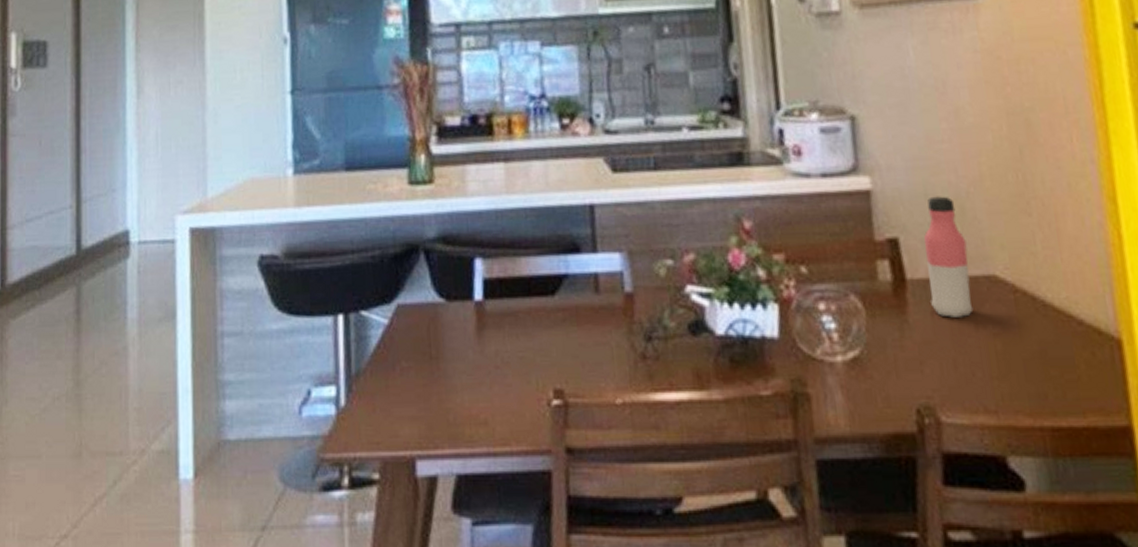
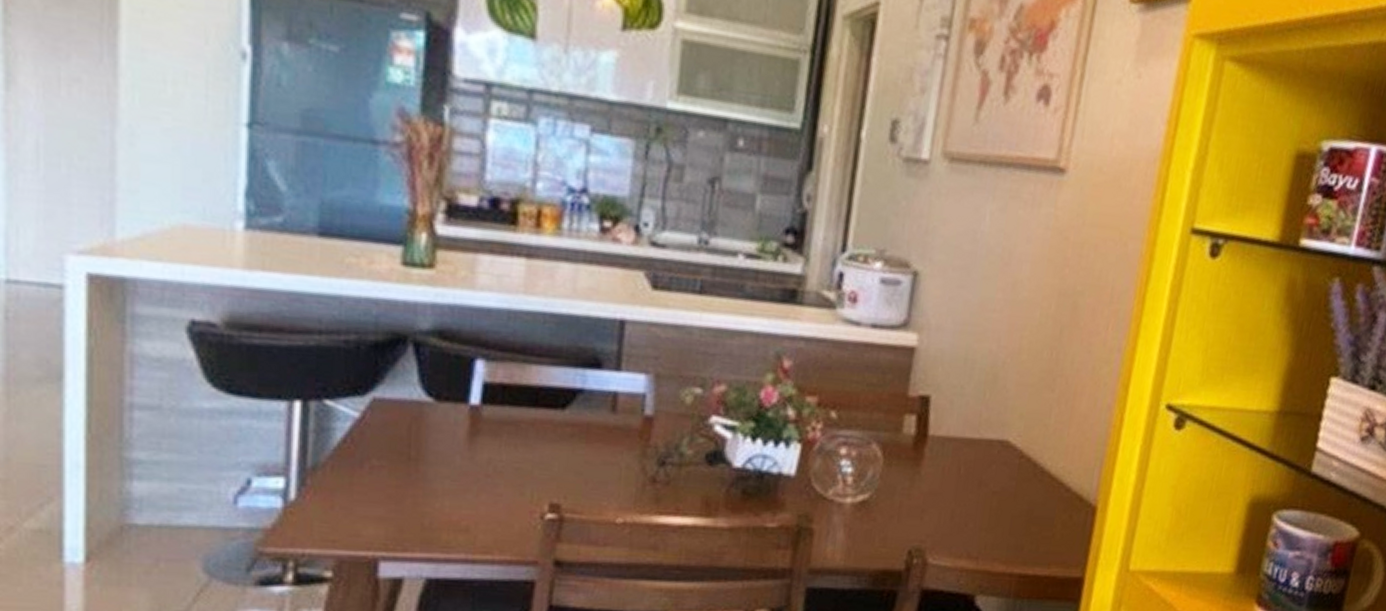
water bottle: present [923,196,974,318] -> none [945,361,991,475]

